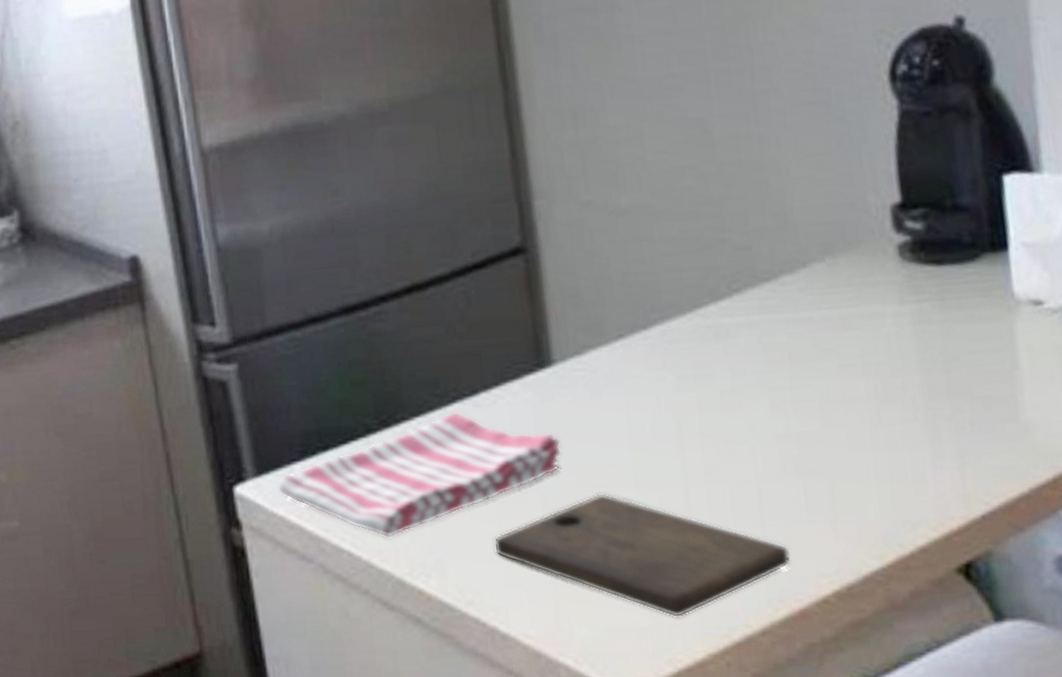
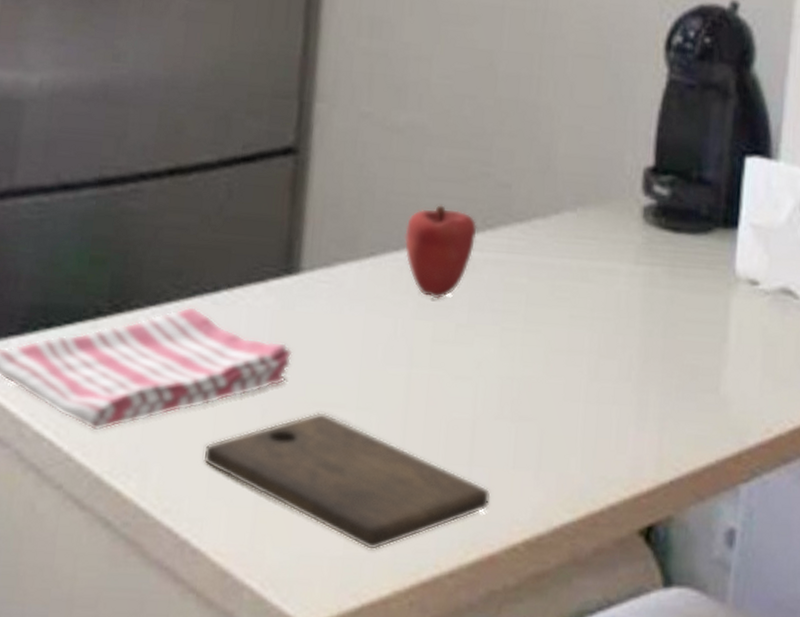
apple: none [649,278,724,370] -> present [404,205,477,299]

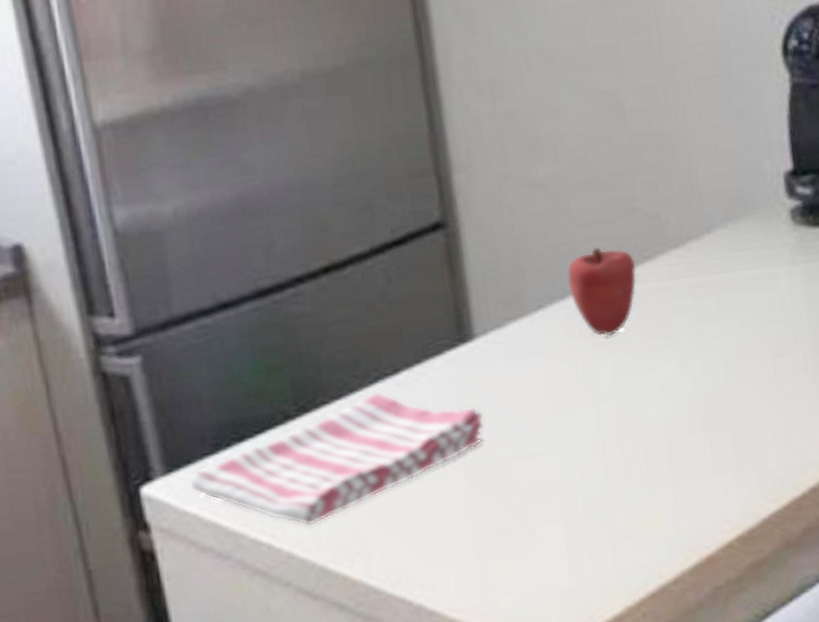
cutting board: present [202,412,491,551] -> none [418,462,699,577]

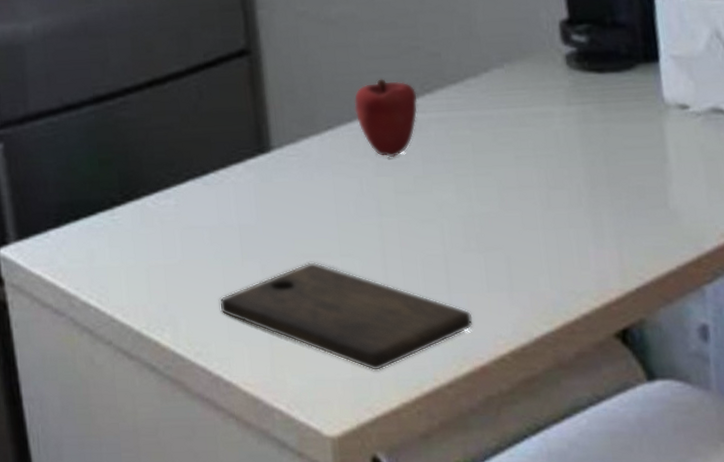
dish towel: present [189,391,485,527] -> none [35,188,278,296]
cutting board: none [418,462,699,577] -> present [219,262,473,371]

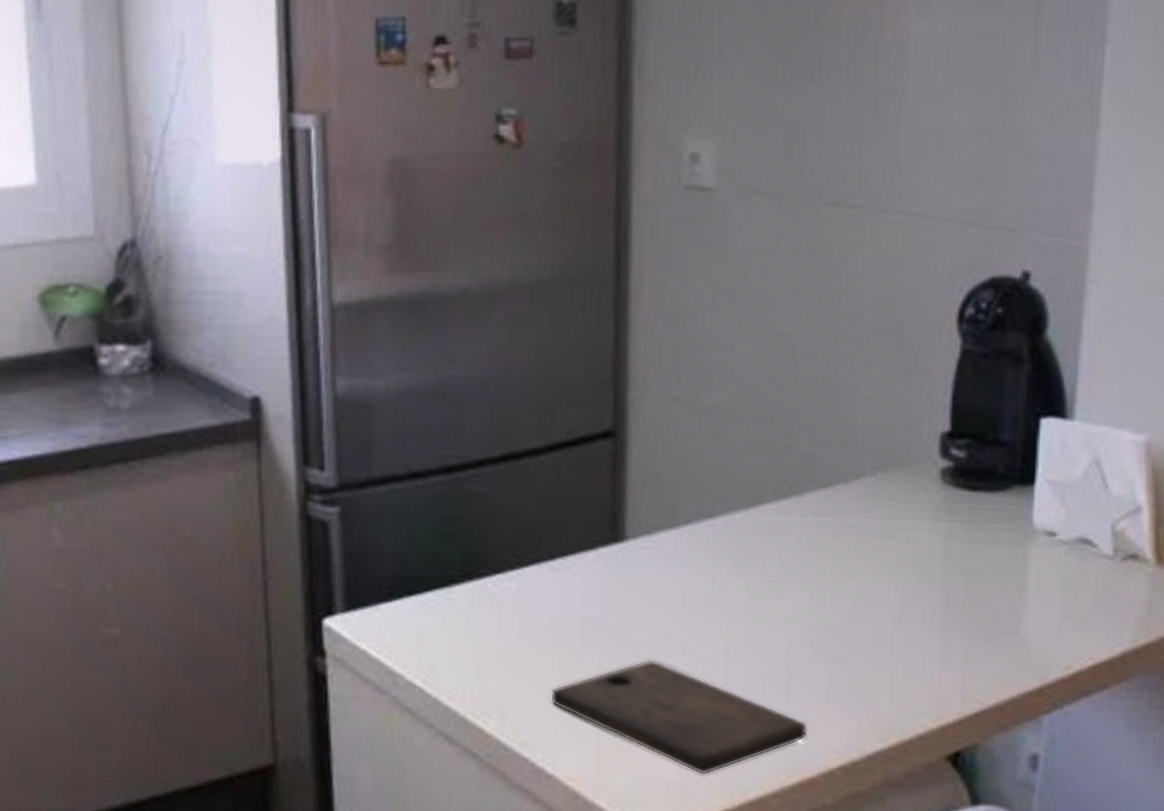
apple: present [354,79,418,158] -> none [717,476,784,559]

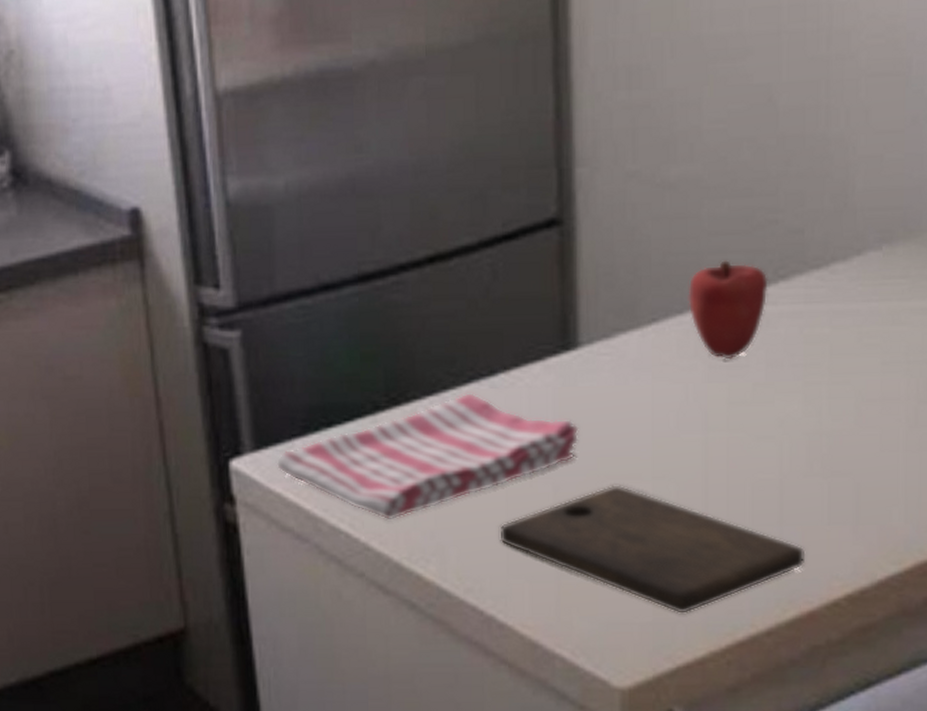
dish towel: none [363,572,623,680] -> present [276,392,579,521]
apple: none [717,476,784,559] -> present [688,260,768,360]

